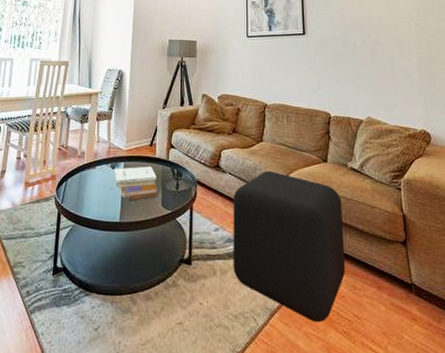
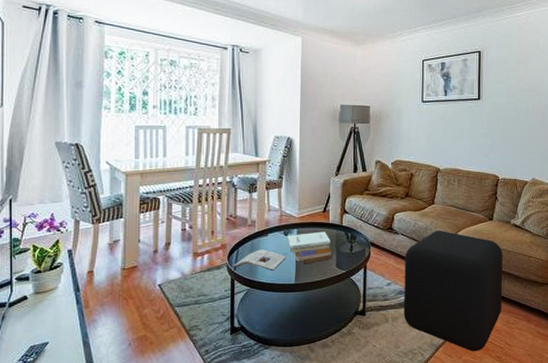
magazine: none [61,182,113,206] -> present [233,249,287,271]

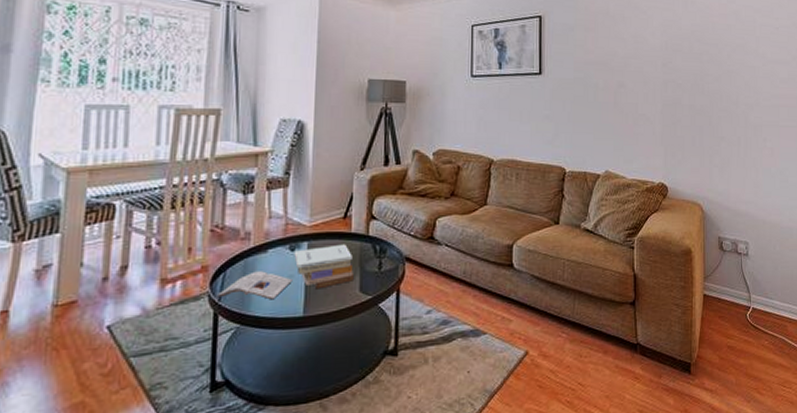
cube: present [403,231,503,352] -> none [448,239,573,398]

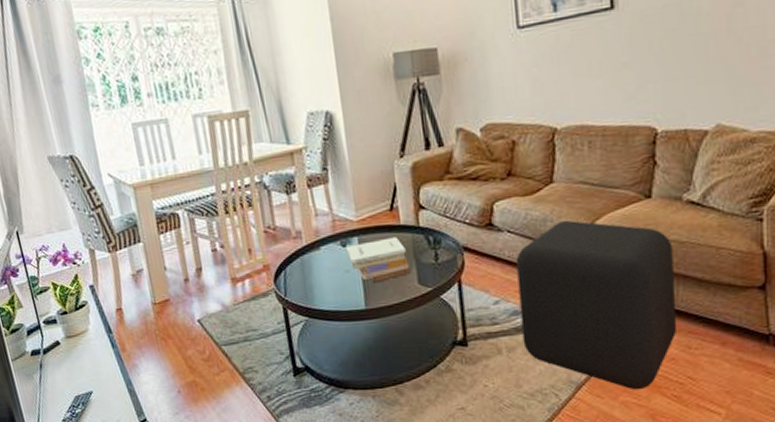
magazine: present [218,271,293,300] -> none [283,267,349,294]
cube: none [448,239,573,398] -> present [516,220,678,390]

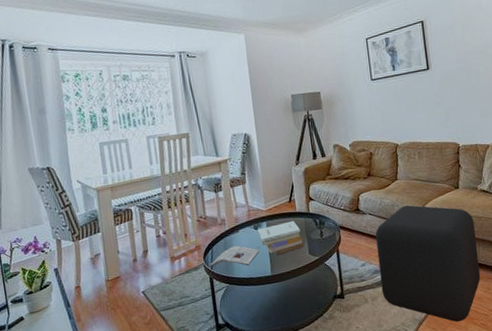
magazine: none [283,267,349,294] -> present [210,245,260,267]

